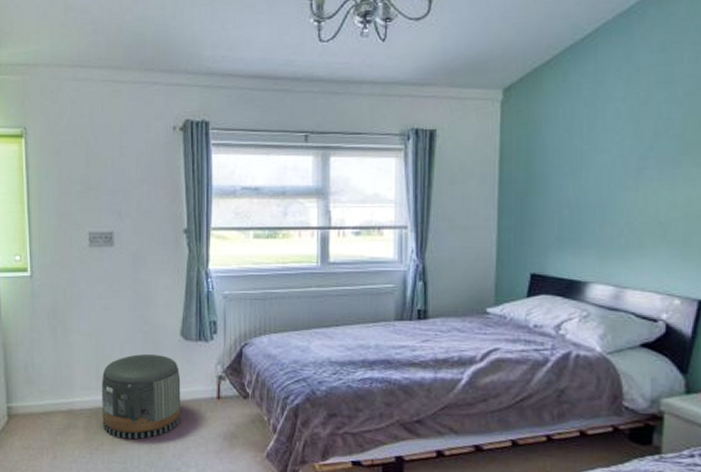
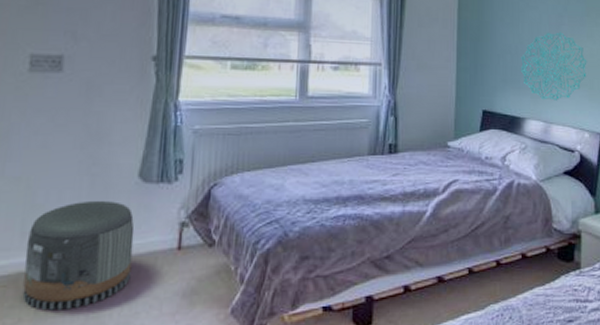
wall decoration: none [582,178,682,261] -> present [520,32,587,101]

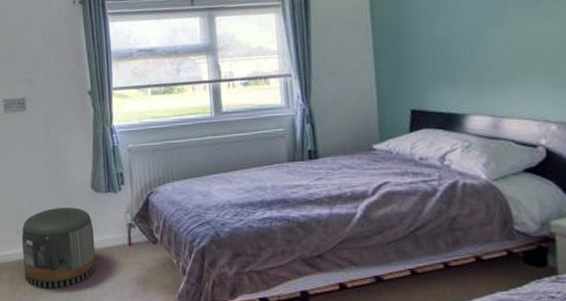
wall decoration: present [520,32,587,101] -> none [454,15,548,93]

